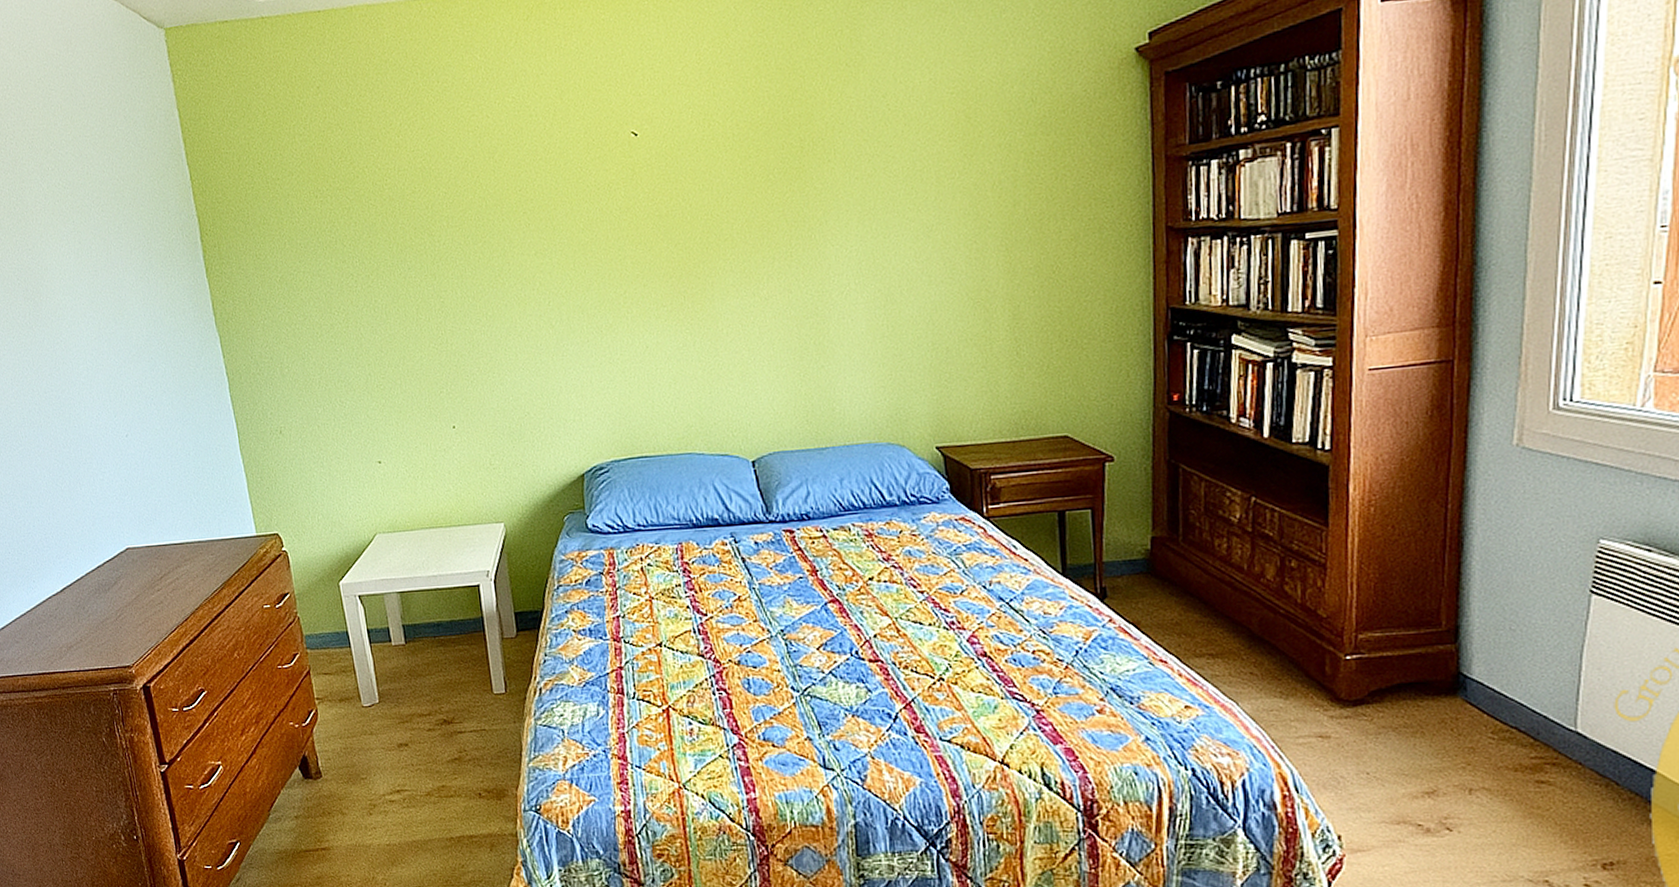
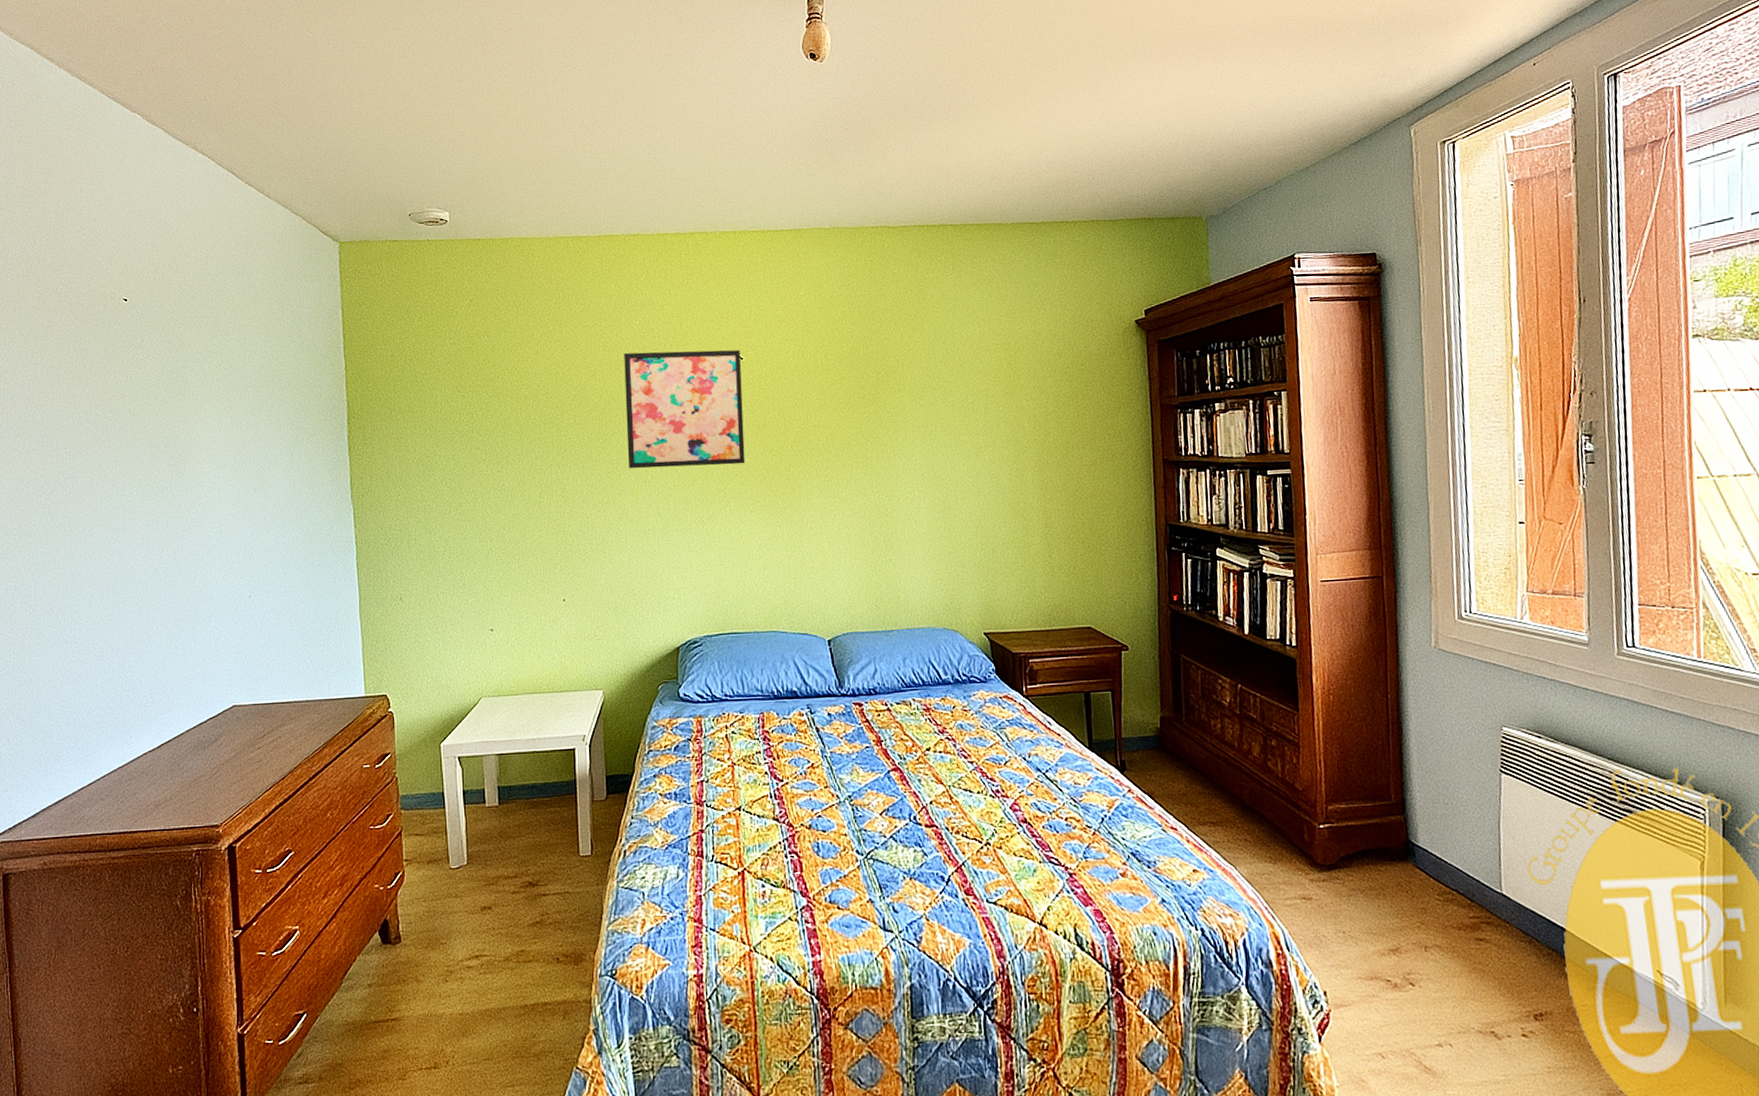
wall art: none [497,124,647,276] -> present [624,350,745,469]

